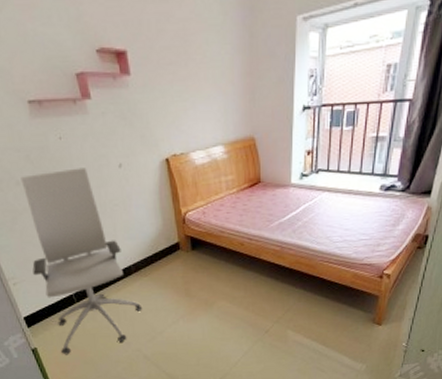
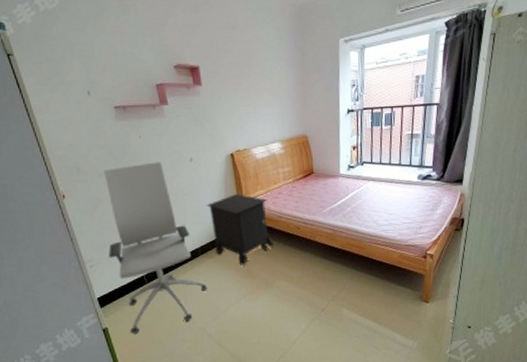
nightstand: none [139,205,216,284] -> present [206,194,275,265]

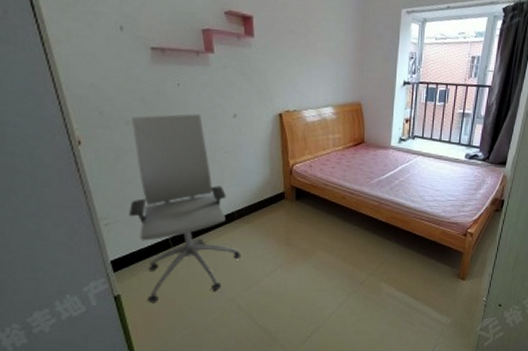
nightstand: present [206,194,275,265] -> none [247,157,318,233]

